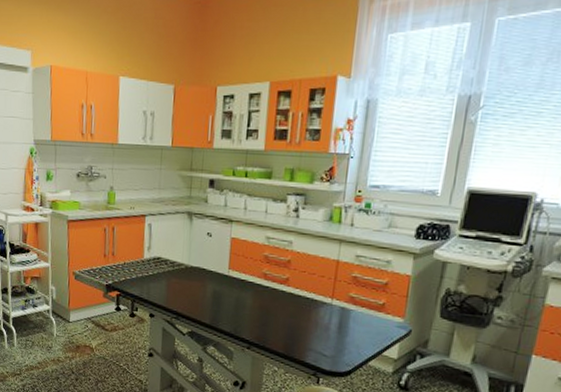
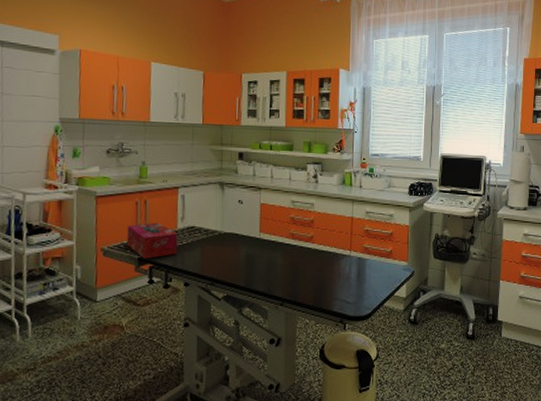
tissue box: none [95,250,144,287] -> present [126,222,178,259]

